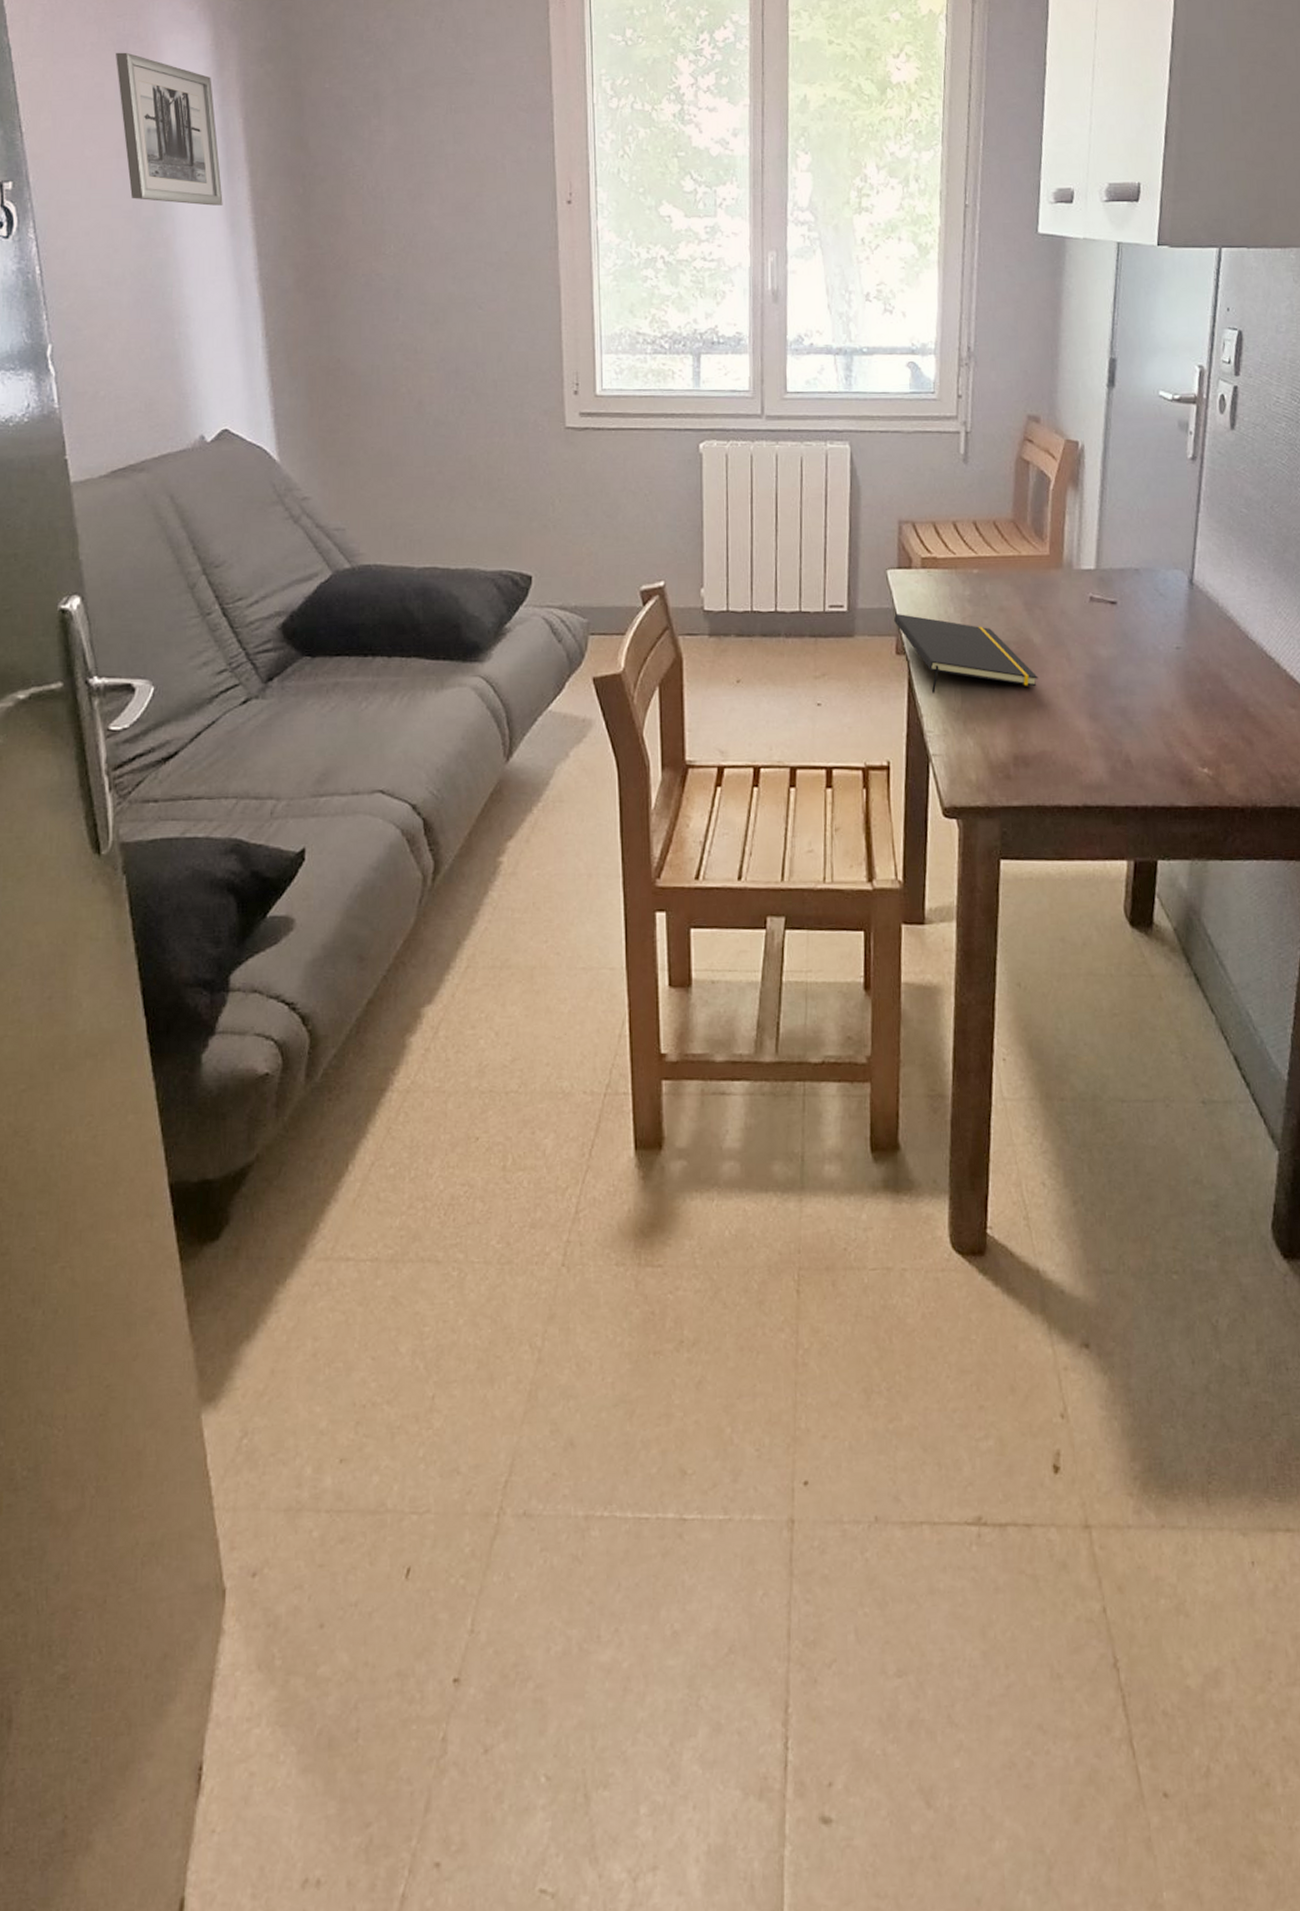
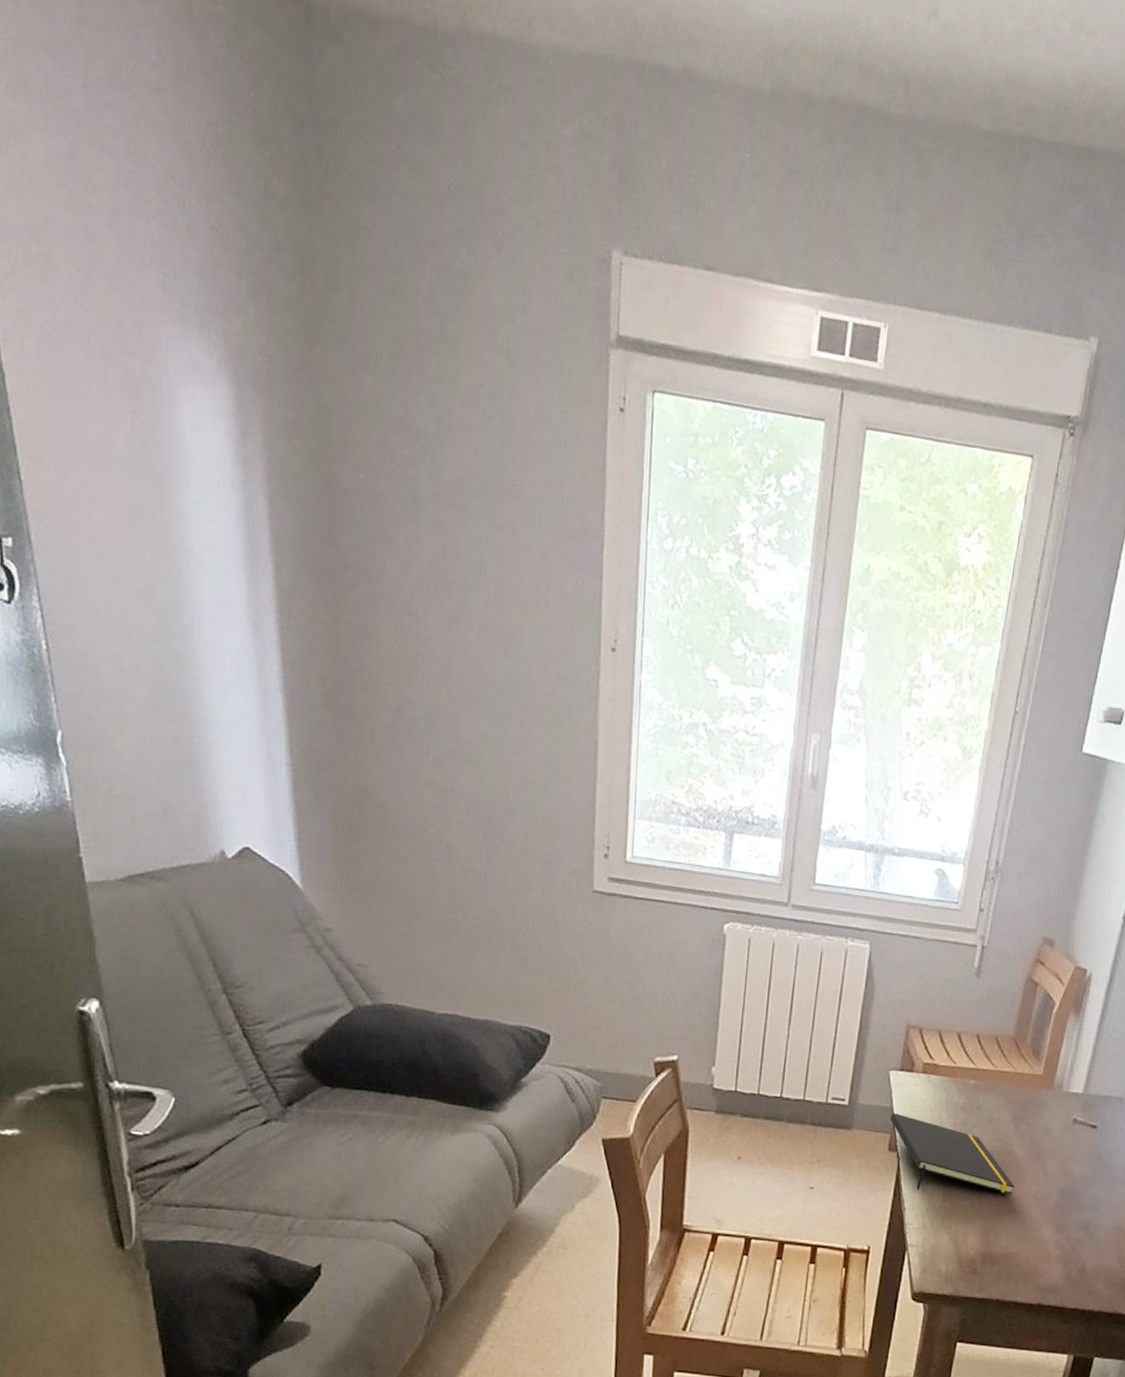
wall art: present [116,52,223,206] -> none [125,398,245,600]

